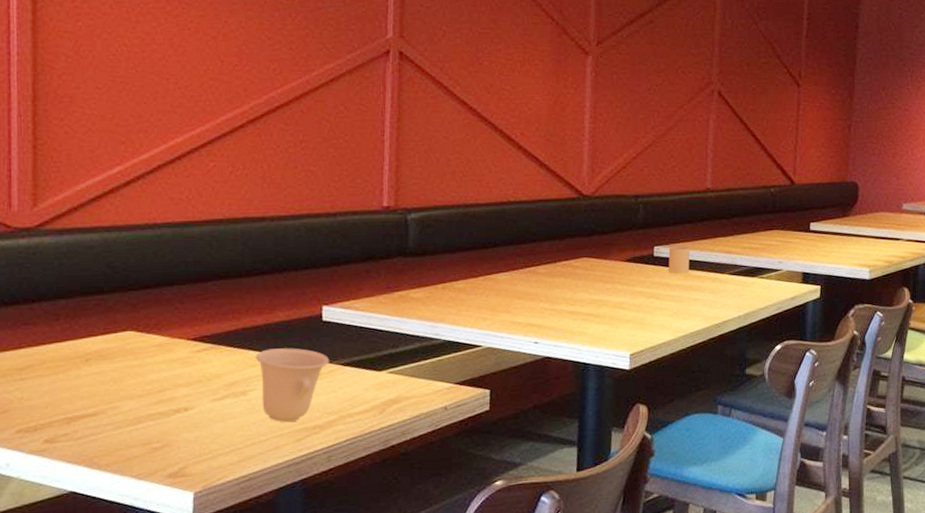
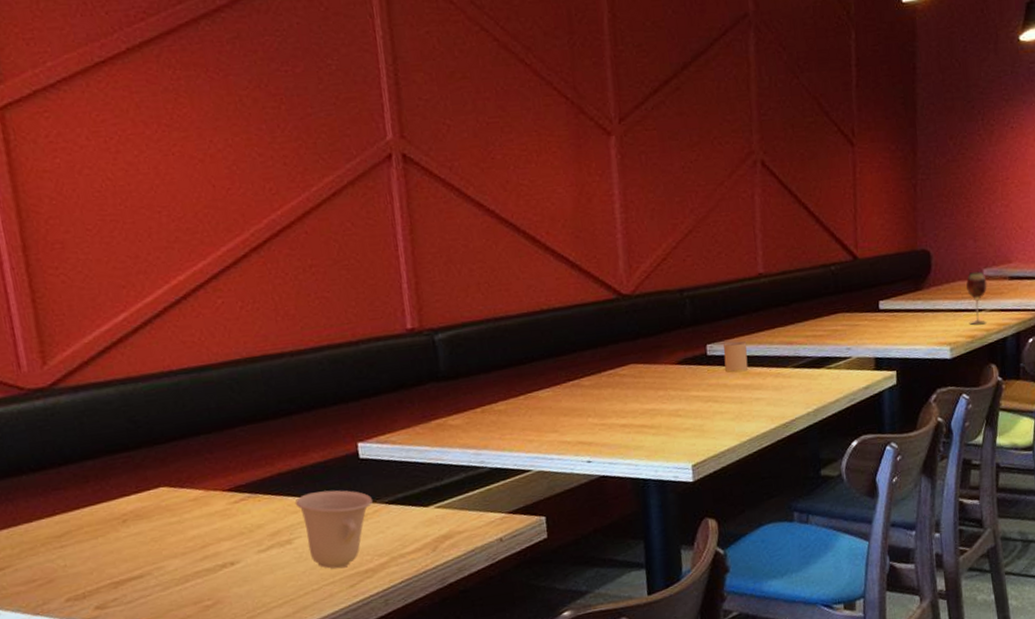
wineglass: none [887,204,906,252] -> present [966,271,987,325]

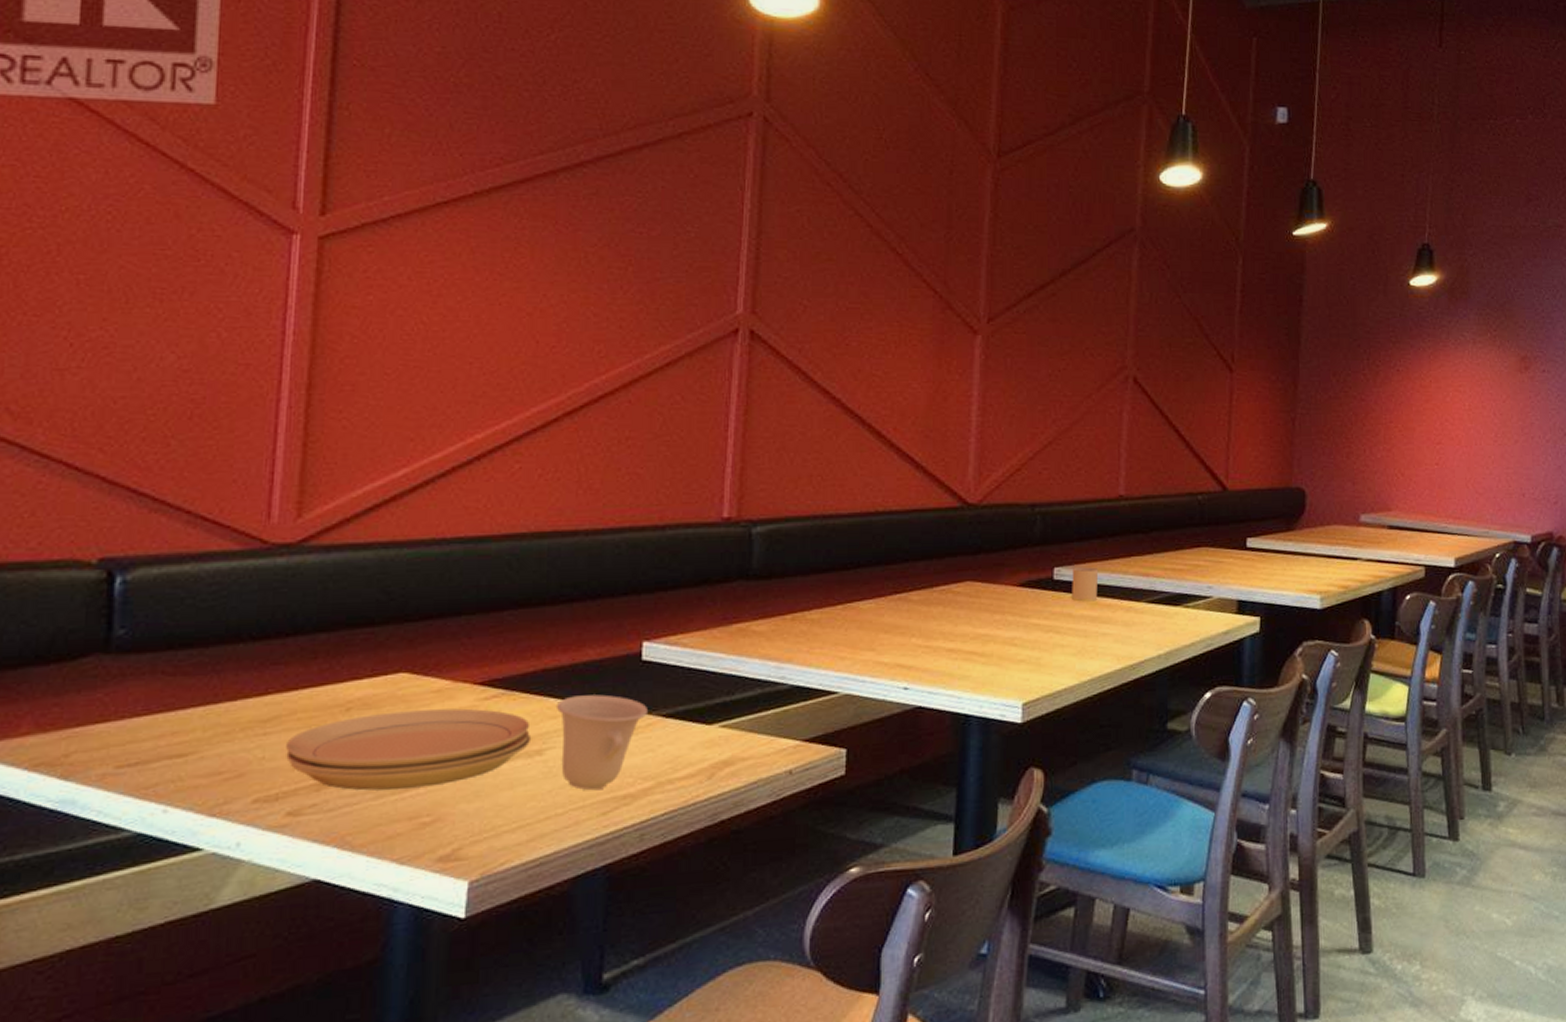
plate: none [81,511,281,585] -> present [286,708,532,791]
wineglass: present [966,271,987,325] -> none [1342,515,1364,575]

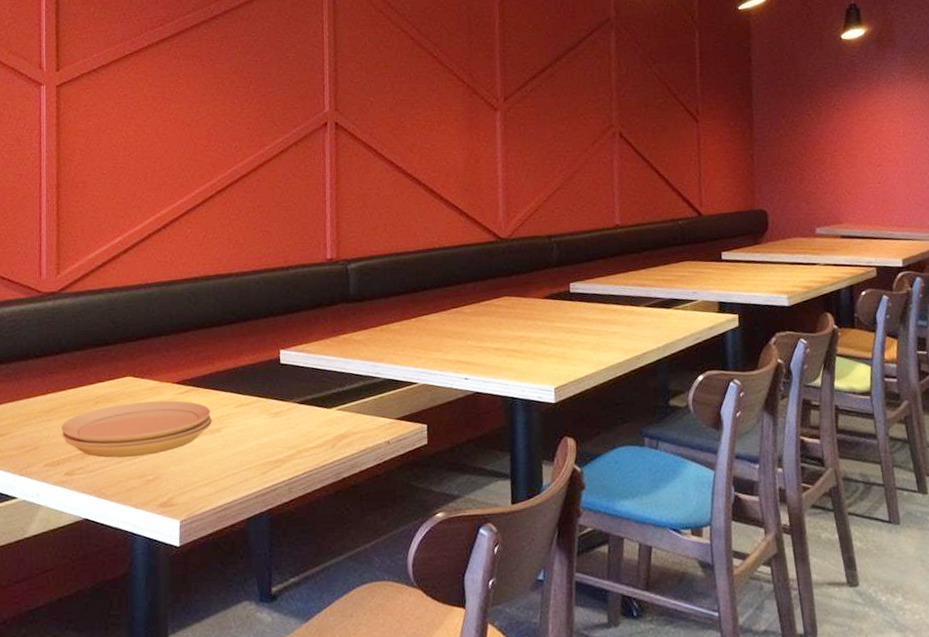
cup: present [555,694,647,790] -> none [226,388,287,456]
cup: present [1072,567,1099,602] -> none [584,281,606,309]

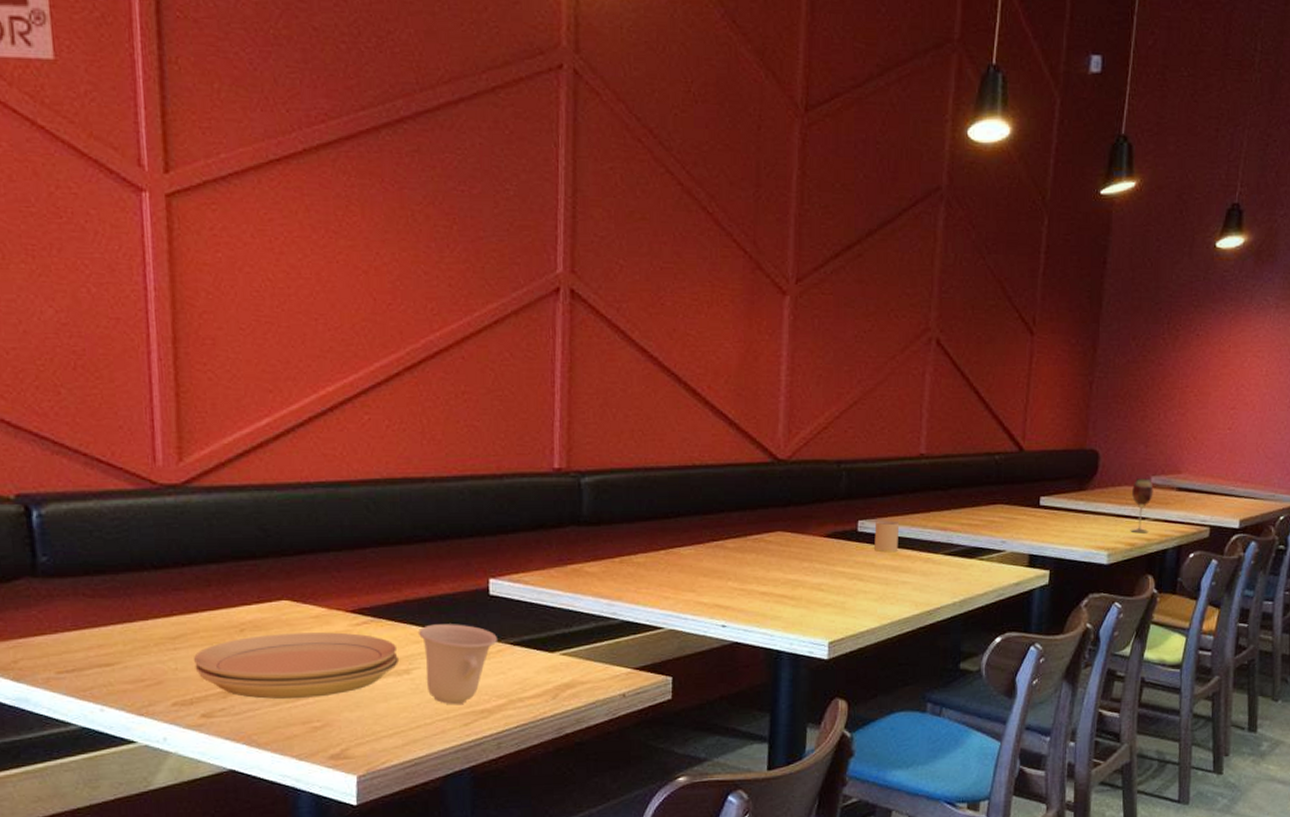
cup: none [226,388,287,456] -> present [417,624,497,704]
cup: none [584,281,606,309] -> present [874,520,900,553]
wineglass: none [801,229,821,277] -> present [1130,477,1154,533]

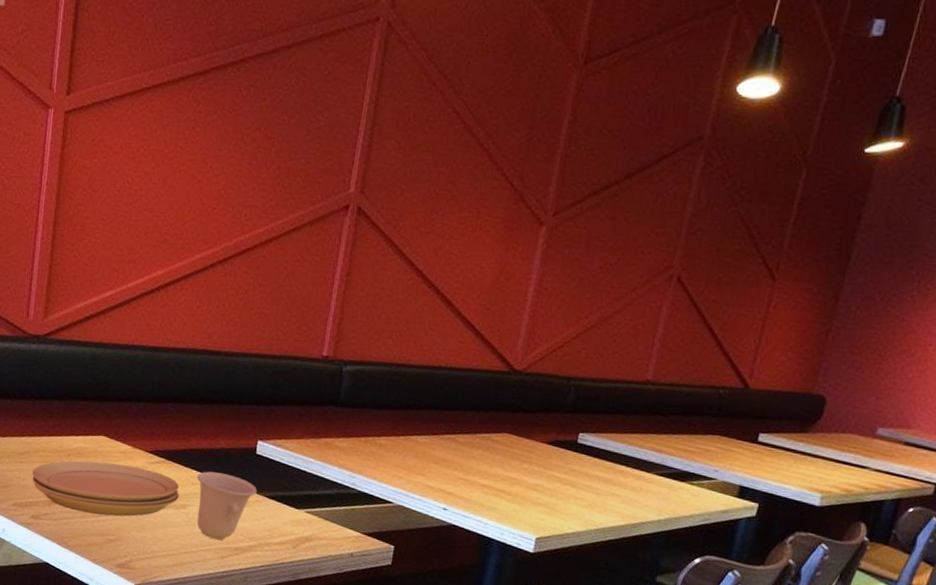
cup: present [874,520,900,553] -> none [590,435,618,467]
wineglass: present [1130,477,1154,533] -> none [848,427,879,482]

